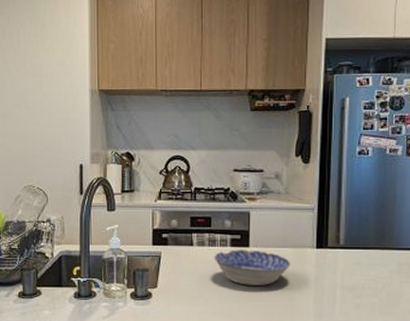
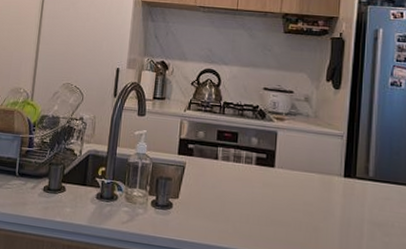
bowl: present [214,250,291,285] -> none [237,168,317,210]

